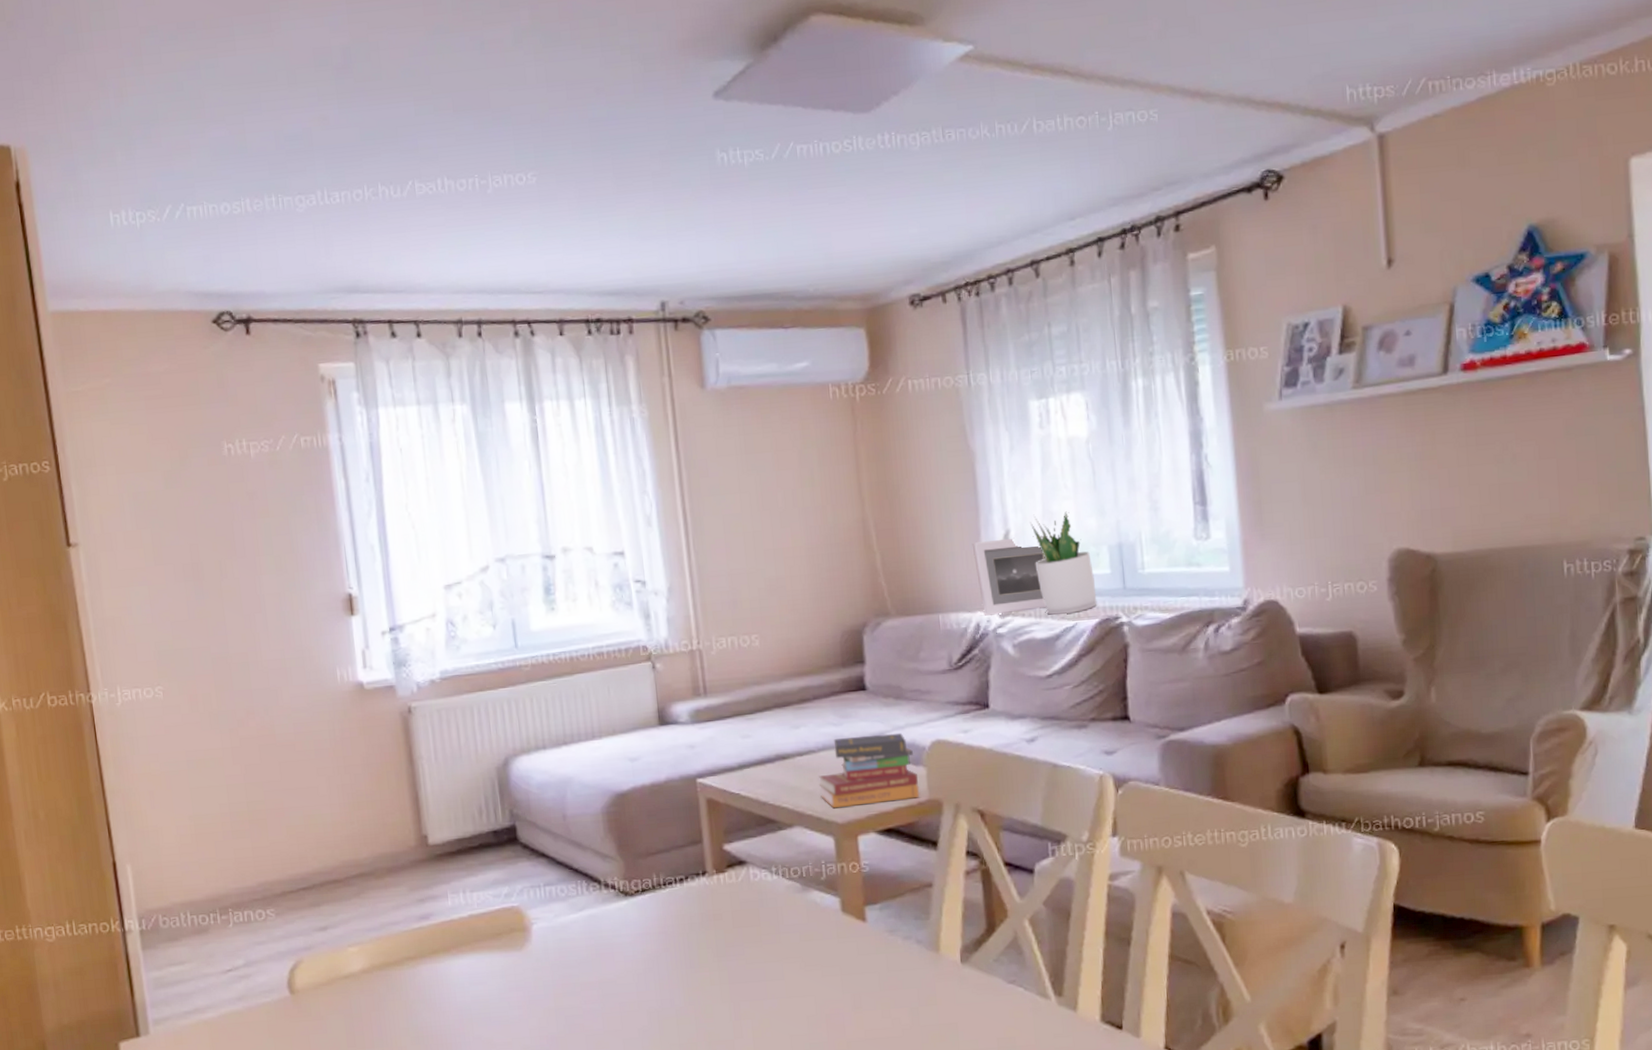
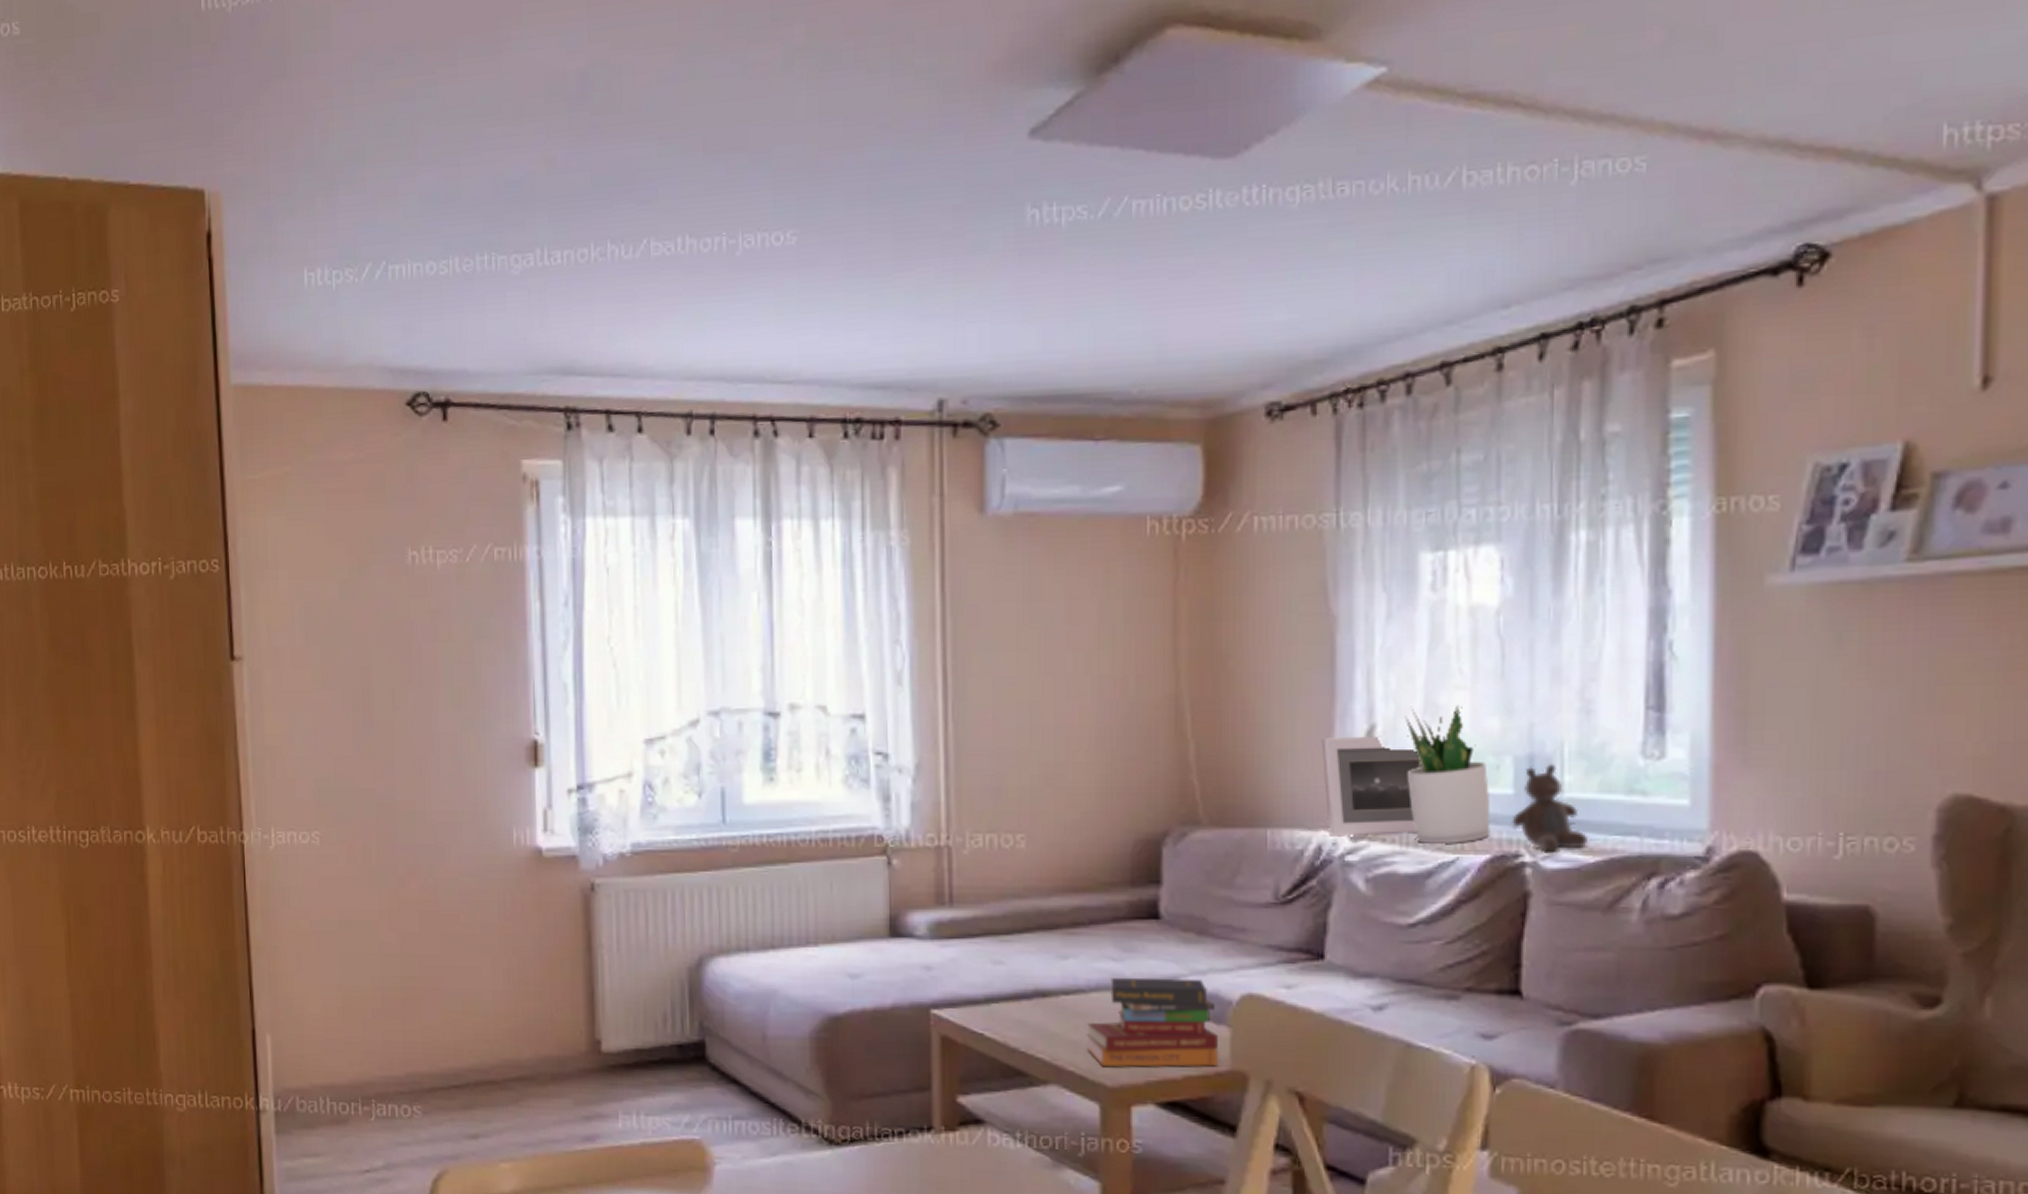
stuffed animal: none [1111,549,1164,613] -> present [1512,763,1588,852]

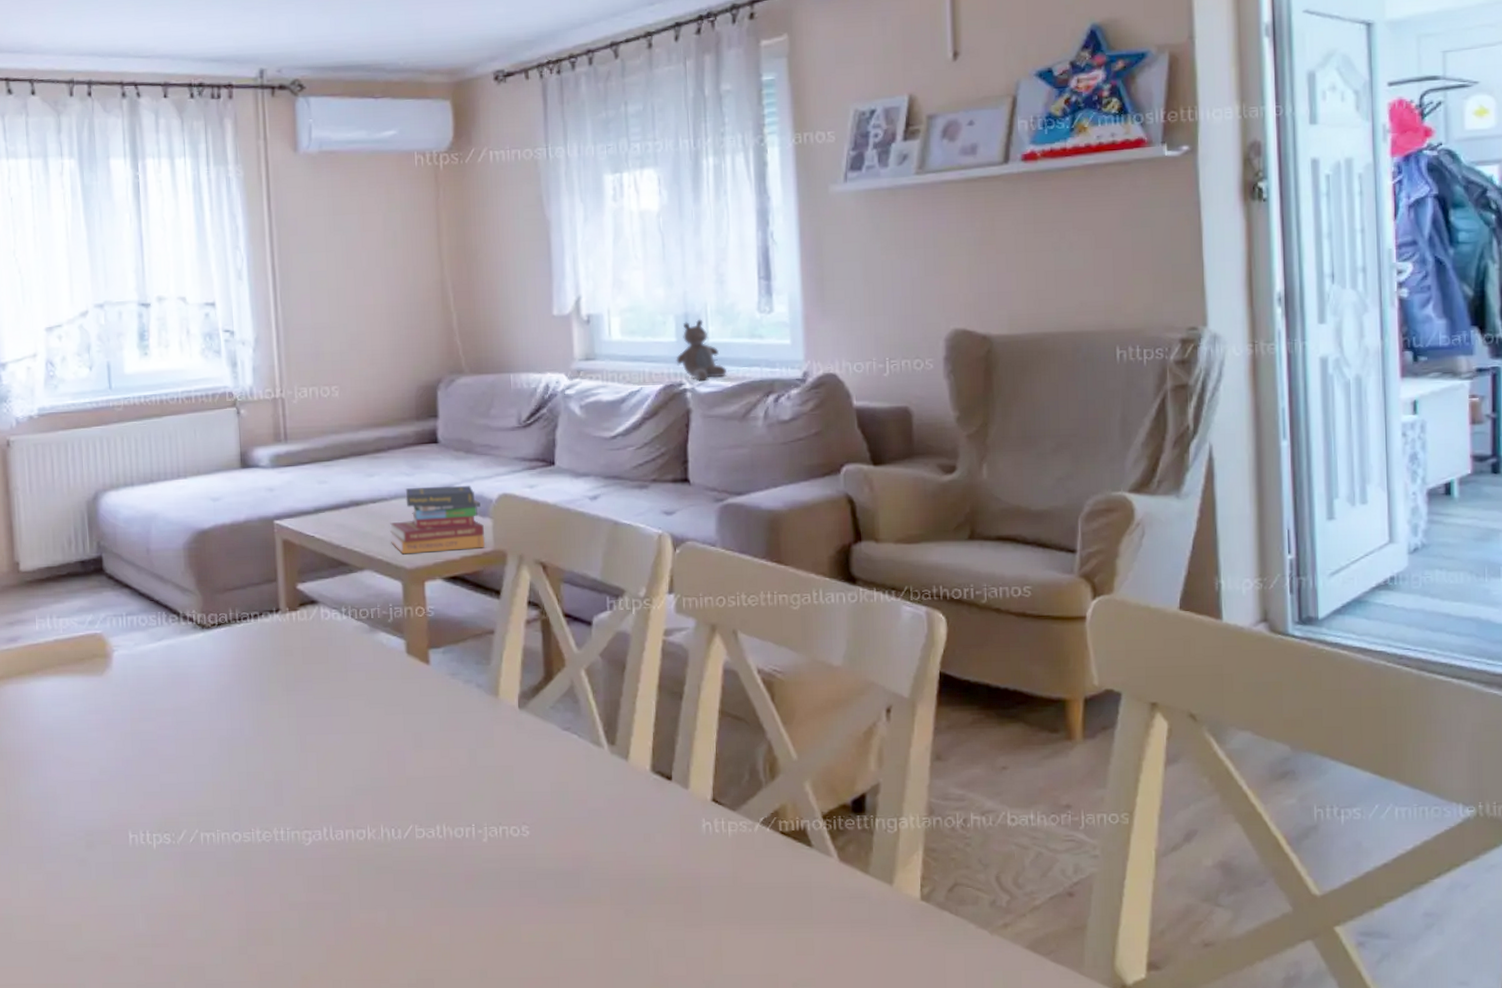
picture frame: present [1321,735,1424,837] -> none [544,302,615,377]
planter: present [1404,705,1491,845] -> none [600,281,662,380]

